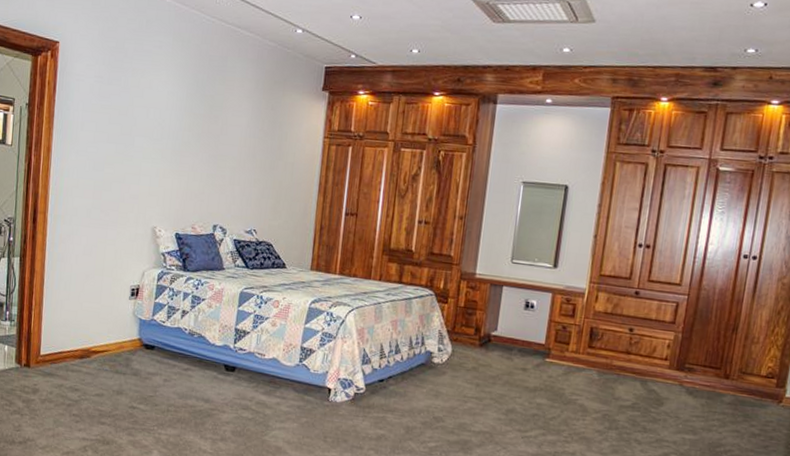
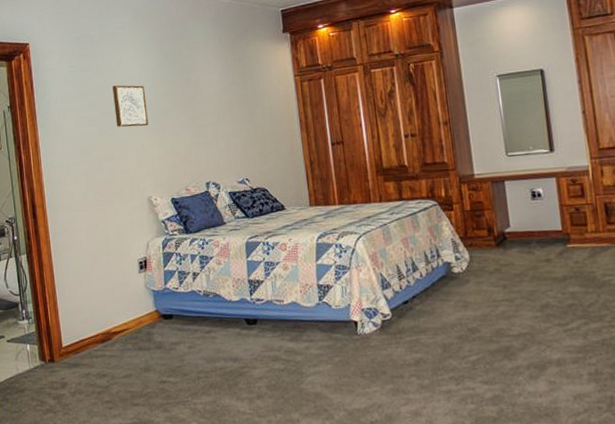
wall art: none [134,106,170,155] -> present [112,85,149,127]

